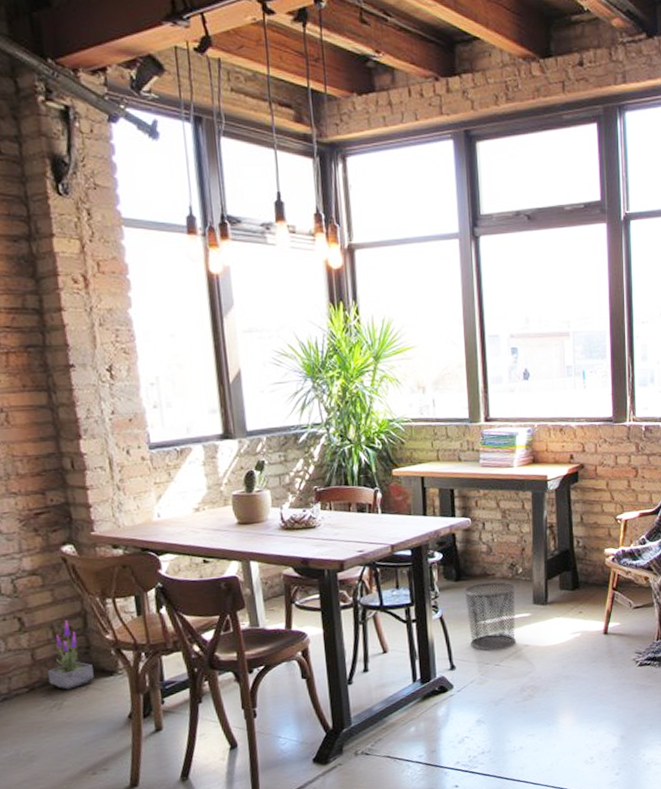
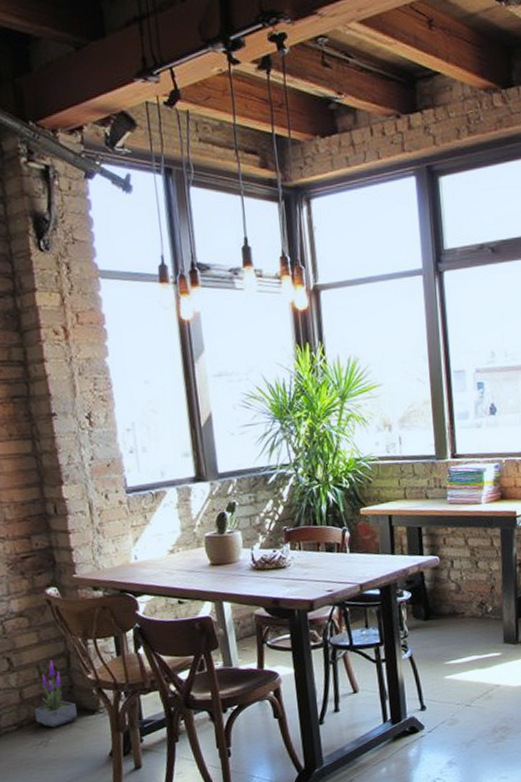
waste bin: present [462,581,517,650] -> none [432,619,487,691]

